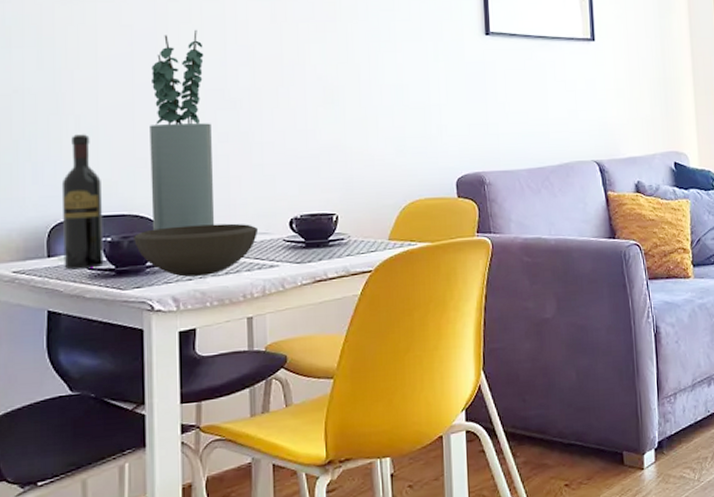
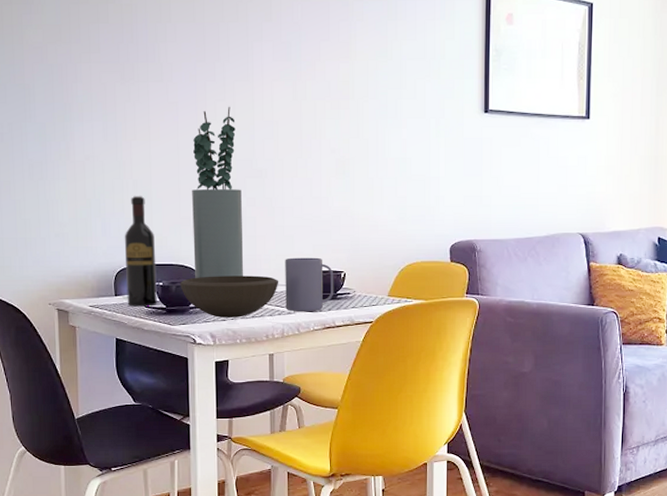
mug: none [265,199,325,265] -> present [285,257,334,312]

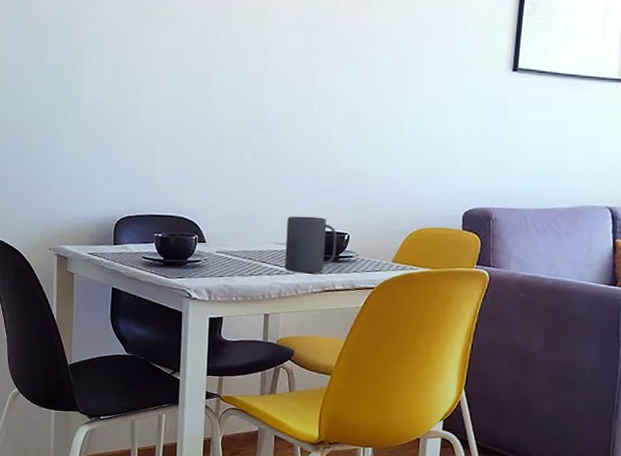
wine bottle: present [124,196,157,307] -> none [125,144,157,258]
bowl: present [180,275,279,318] -> none [179,230,280,275]
vase: present [192,106,244,278] -> none [194,55,248,233]

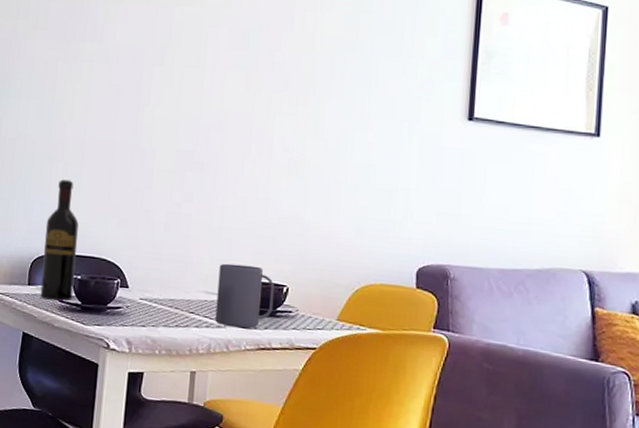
wine bottle: none [125,144,157,258] -> present [40,179,79,301]

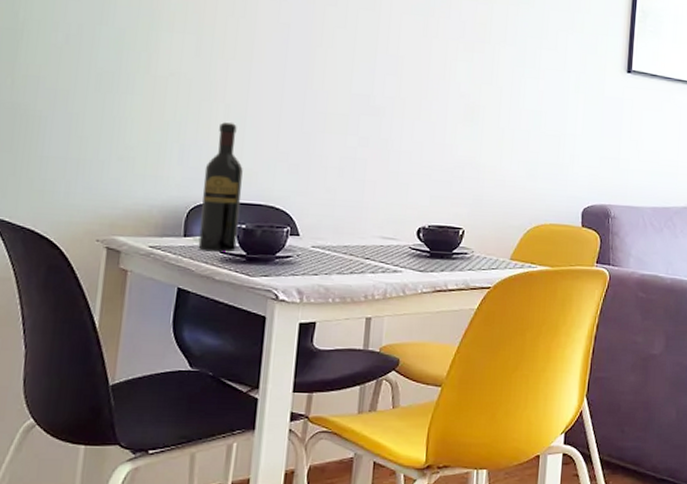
mug: present [215,263,275,328] -> none [391,208,451,272]

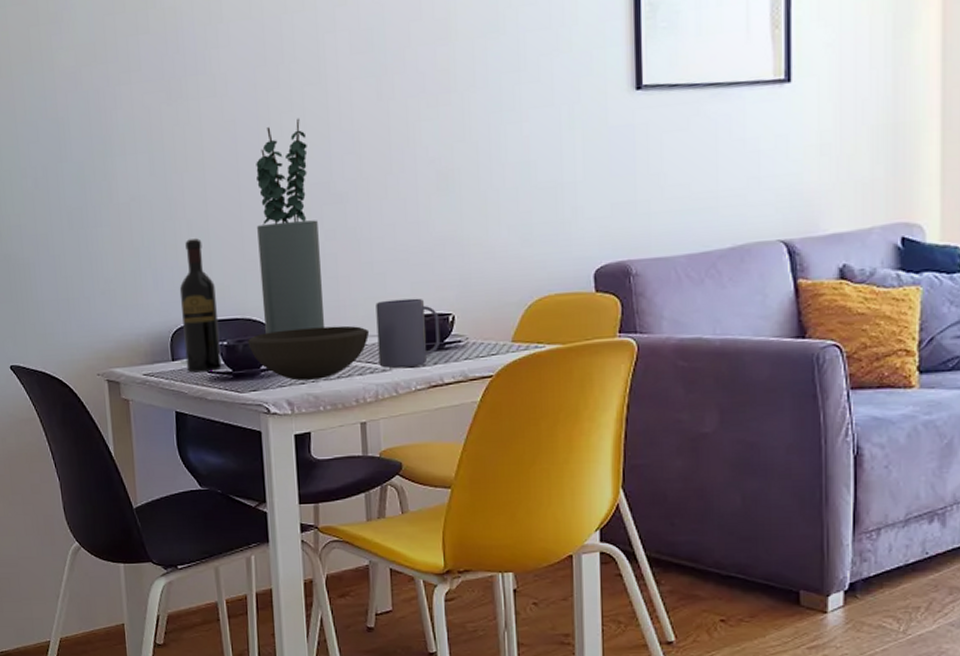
bowl: none [267,221,387,273] -> present [248,325,370,381]
vase: none [287,35,355,225] -> present [256,118,325,334]
mug: none [391,208,451,272] -> present [375,298,441,369]

